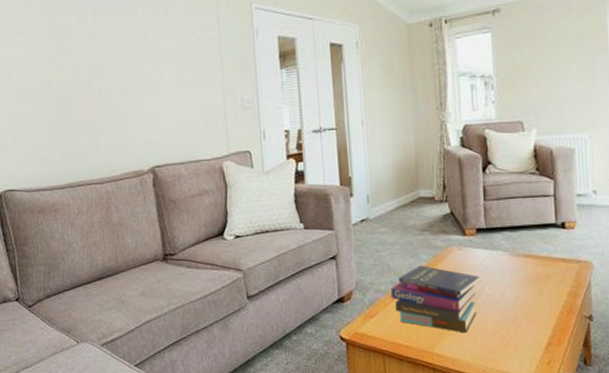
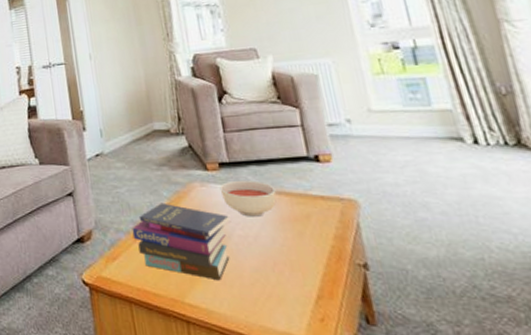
bowl: none [474,244,524,277] -> present [219,180,277,217]

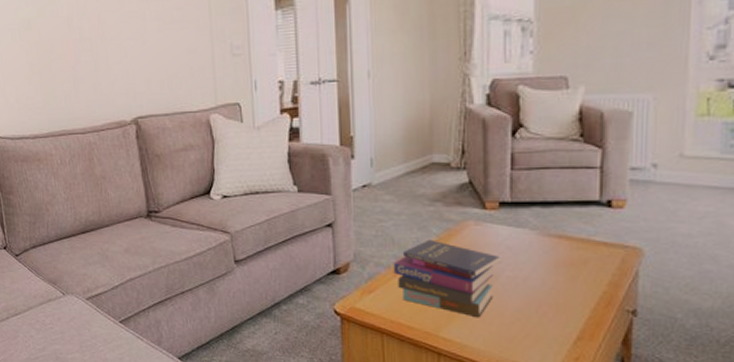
bowl: present [219,180,277,217] -> none [495,221,557,259]

